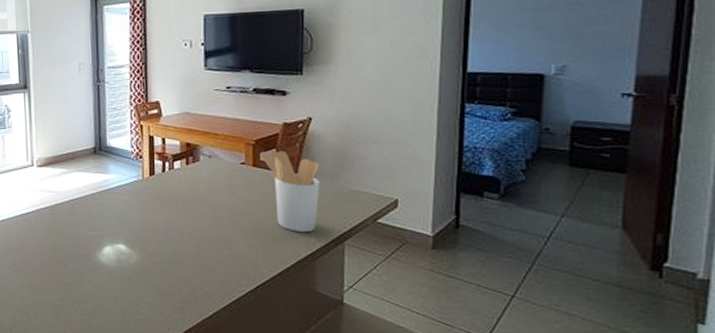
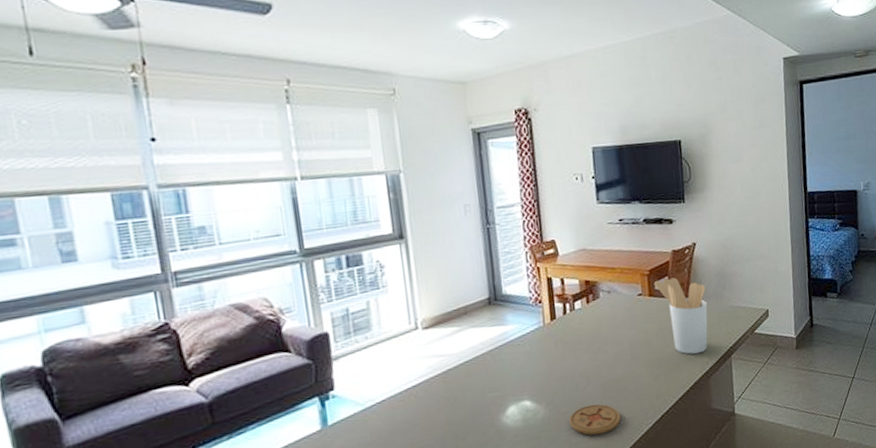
coaster: none [160,260,213,290] -> present [569,404,621,435]

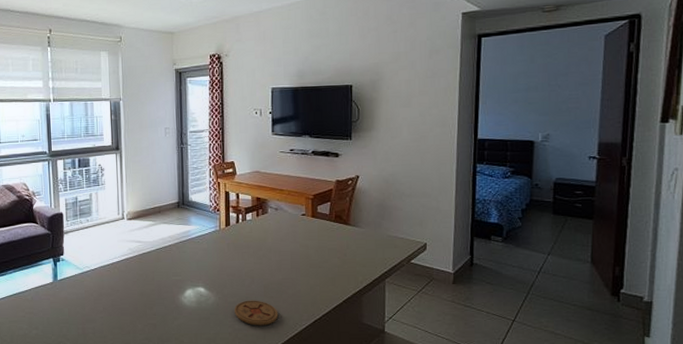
utensil holder: present [653,277,708,355] -> none [317,203,366,272]

